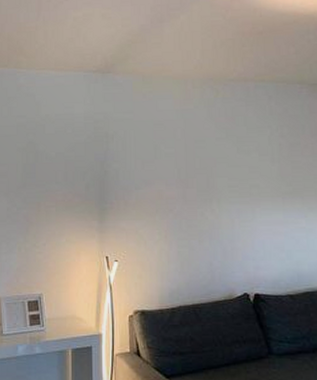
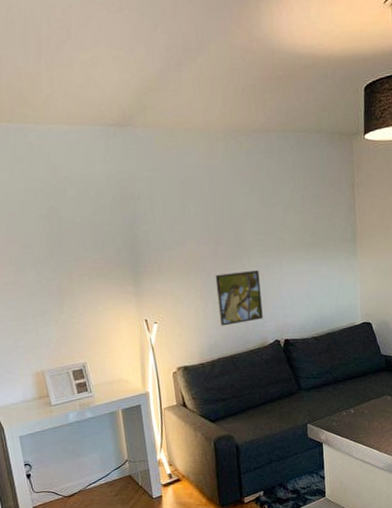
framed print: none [182,216,231,272] -> present [215,270,263,326]

